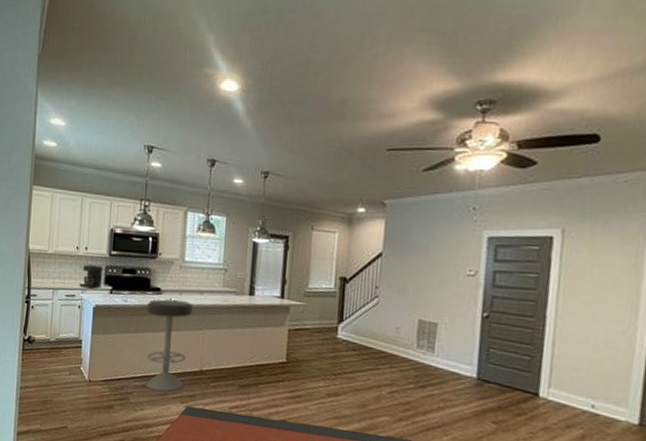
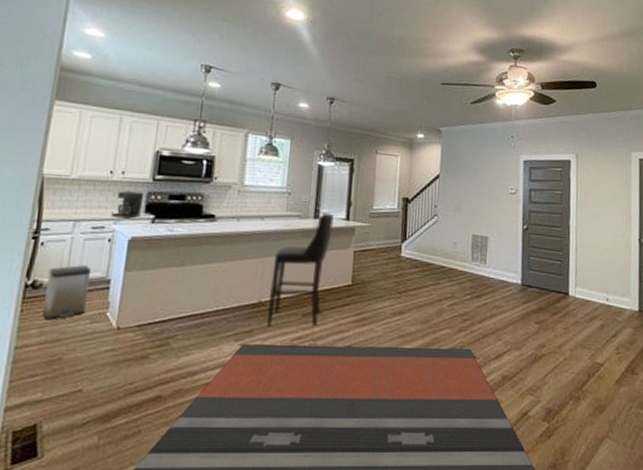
pedal bin: none [37,326,68,369] -> present [43,265,92,321]
bar stool: present [145,299,193,392] -> none [191,227,252,331]
bar stool: none [208,289,268,397] -> present [267,212,334,327]

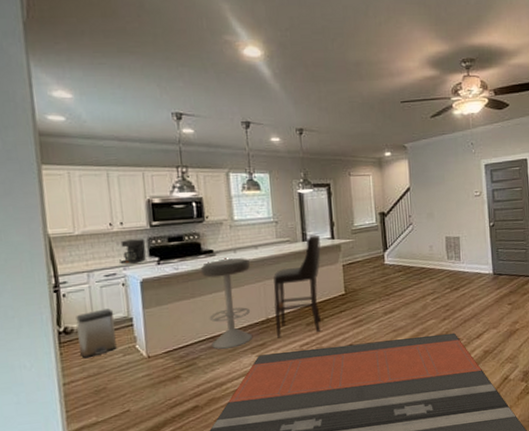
bar stool: none [191,227,252,331] -> present [201,258,252,349]

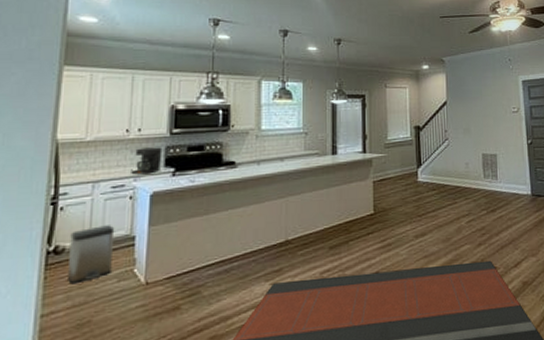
bar stool: present [201,258,252,349] -> none [220,171,273,276]
bar stool: present [273,234,321,338] -> none [295,148,351,263]

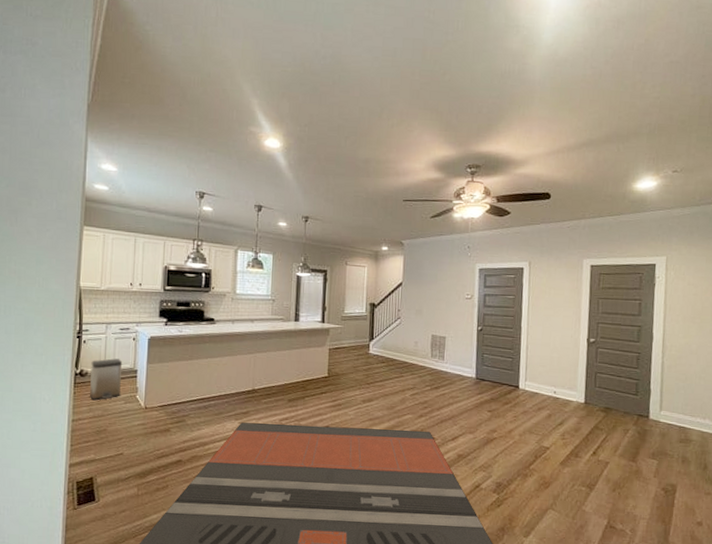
coffee maker: present [131,147,163,175] -> none [134,299,158,322]

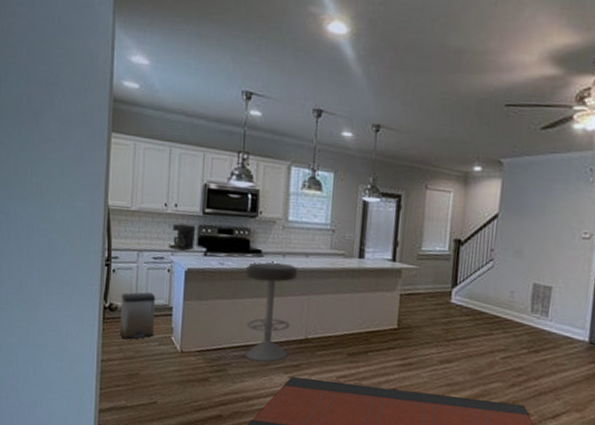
coffee maker: none [134,299,158,322] -> present [169,223,196,251]
bar stool: none [201,328,244,412] -> present [244,262,297,362]

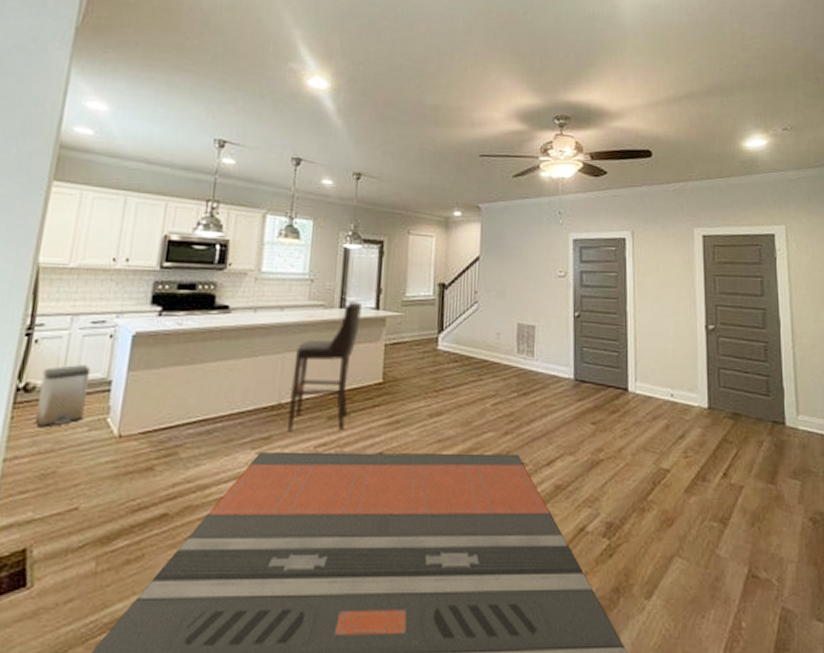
coffee maker: present [169,223,196,251] -> none [114,280,151,311]
bar stool: present [244,262,297,362] -> none [202,319,270,438]
bar stool: none [314,252,379,366] -> present [288,301,362,432]

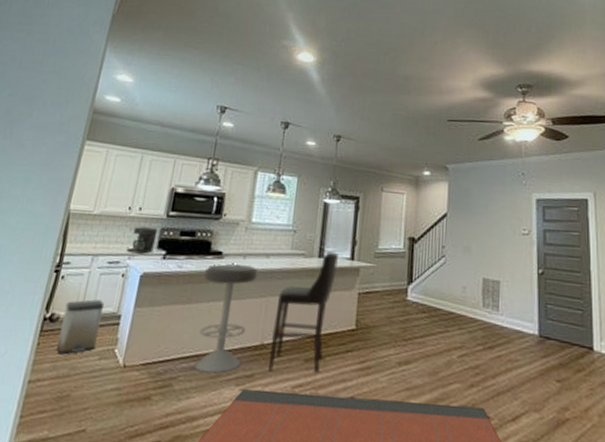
coffee maker: none [114,280,151,311] -> present [127,226,158,254]
bar stool: none [202,319,270,438] -> present [194,264,257,374]

